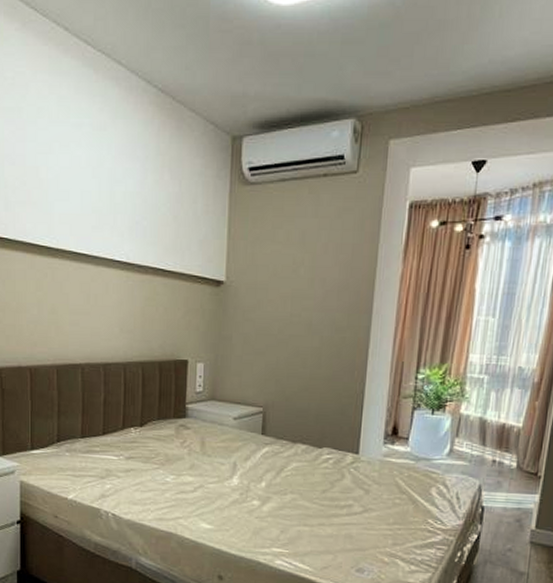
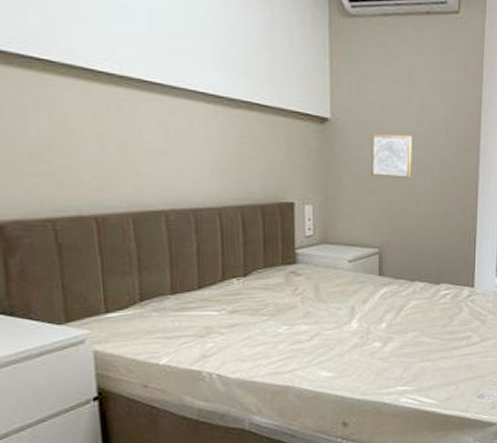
wall art: none [261,296,302,339] -> present [371,134,412,178]

